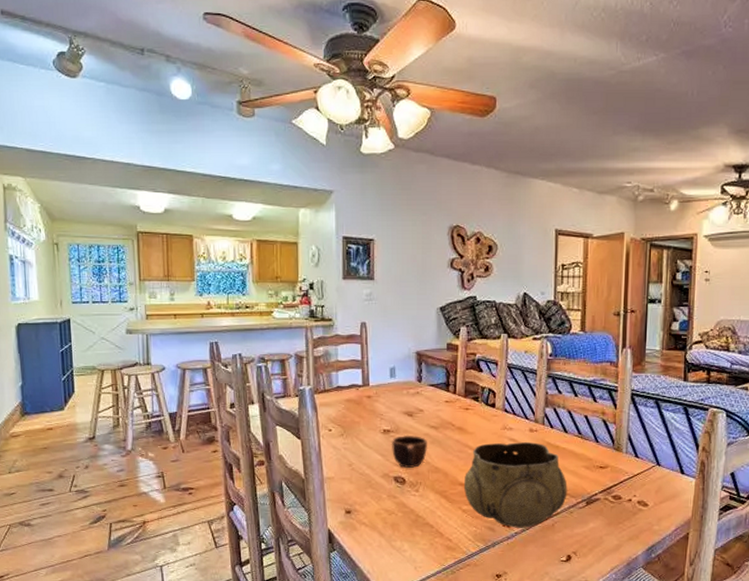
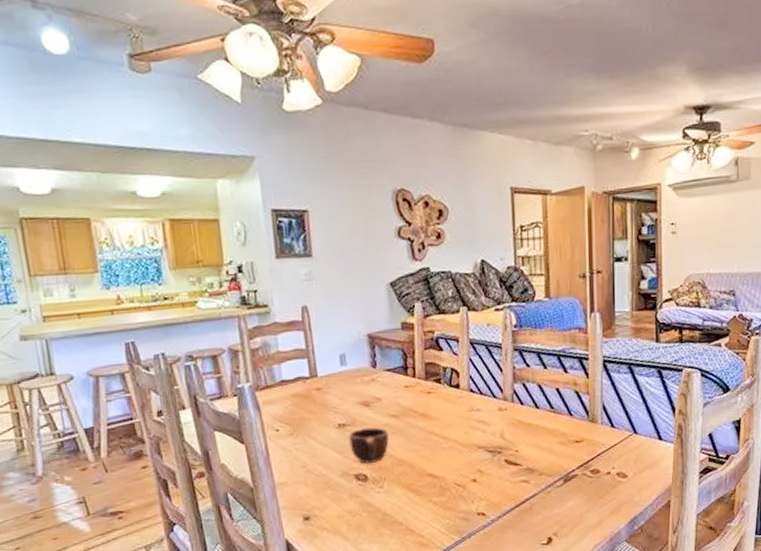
decorative bowl: present [464,442,568,528] -> none [432,422,544,516]

